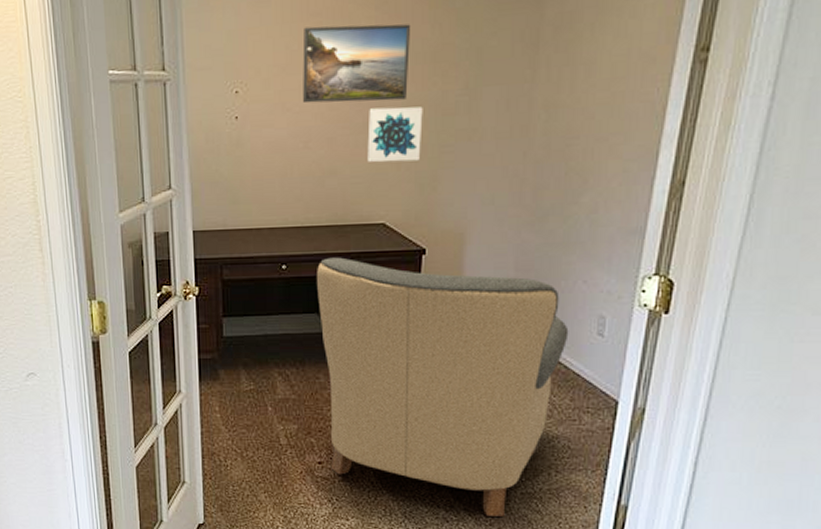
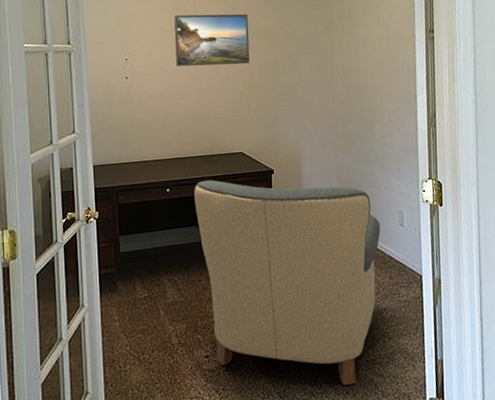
wall art: present [367,106,423,163] -> none [224,68,263,108]

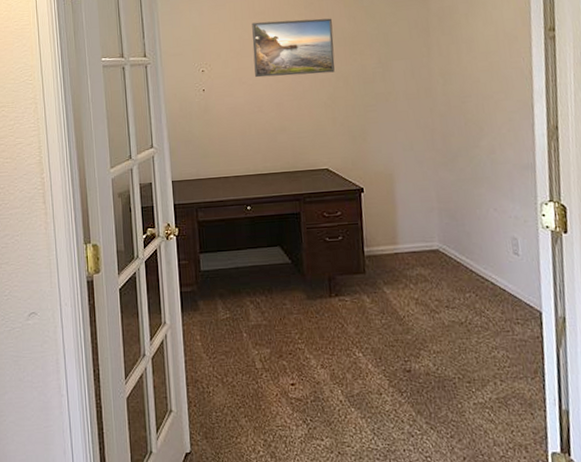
chair: present [194,180,381,385] -> none [276,198,490,428]

